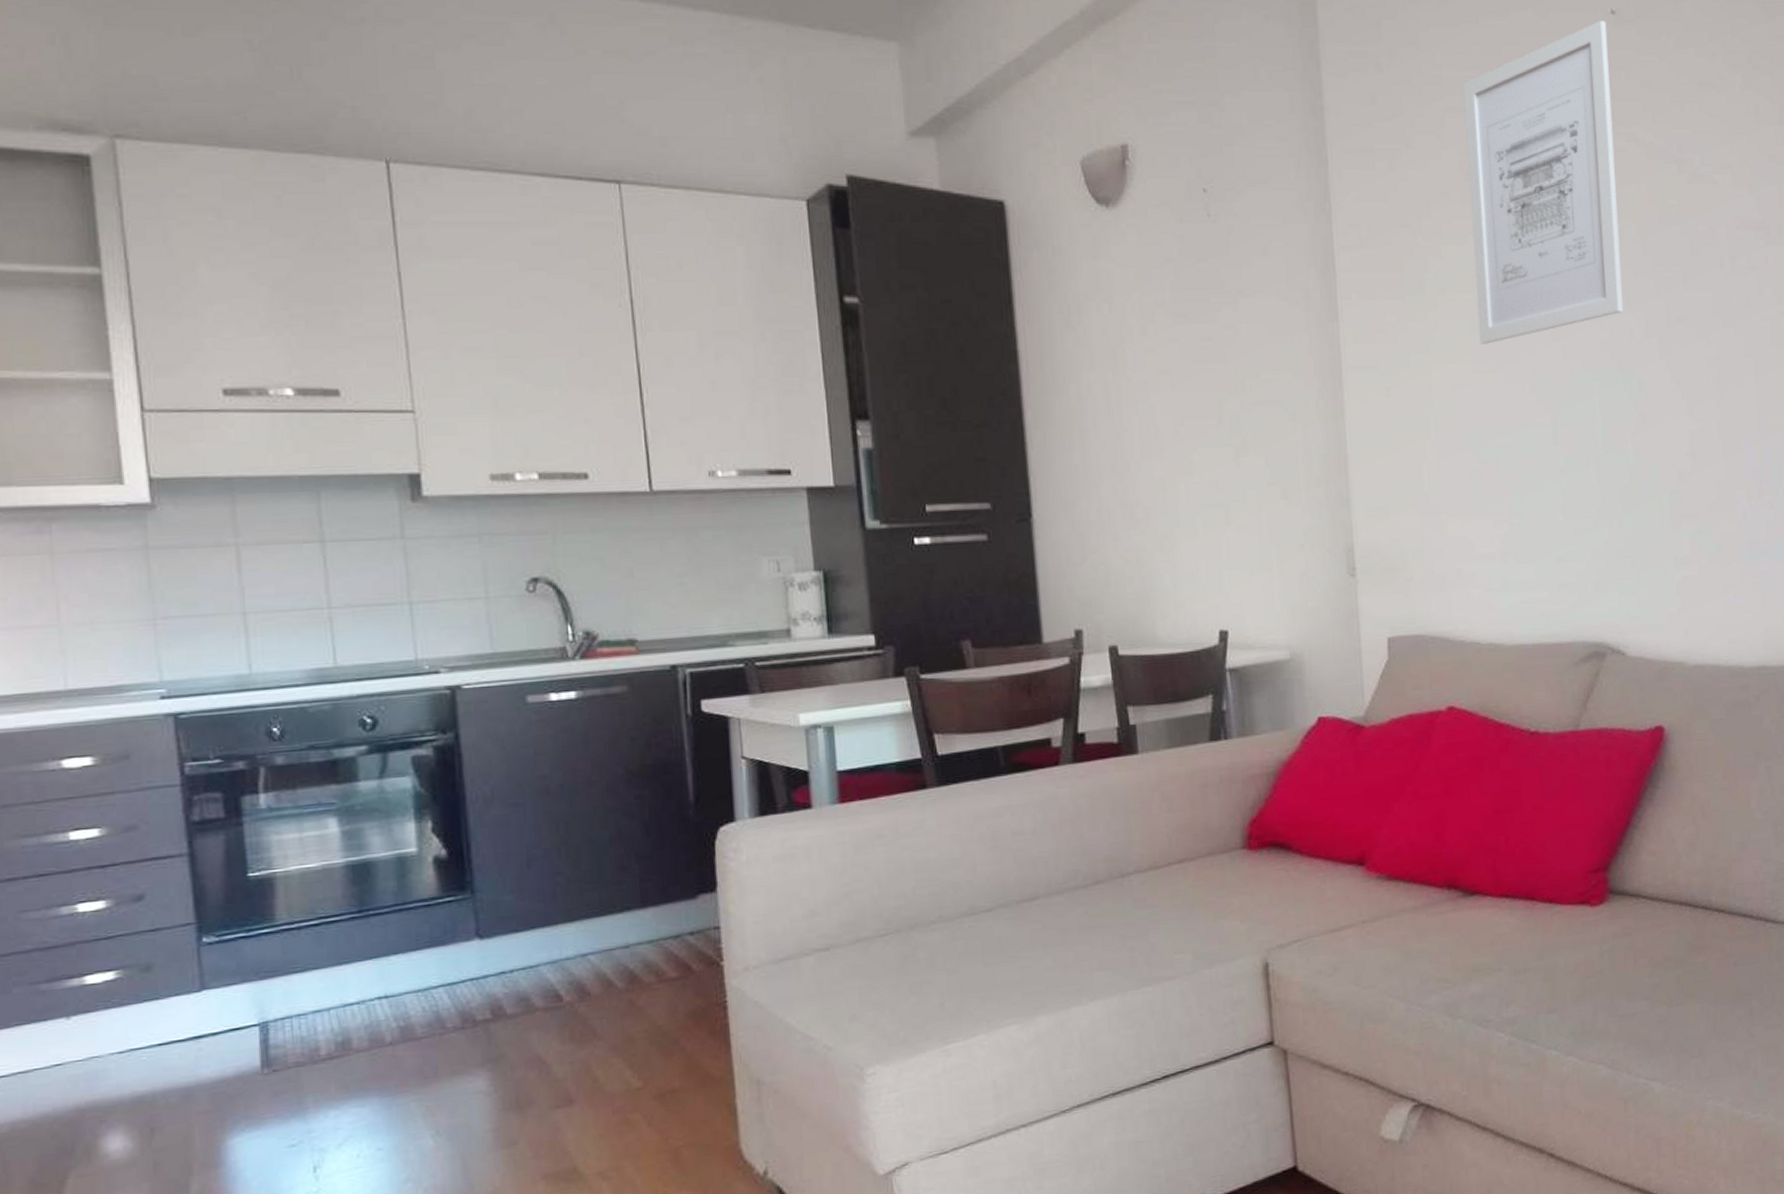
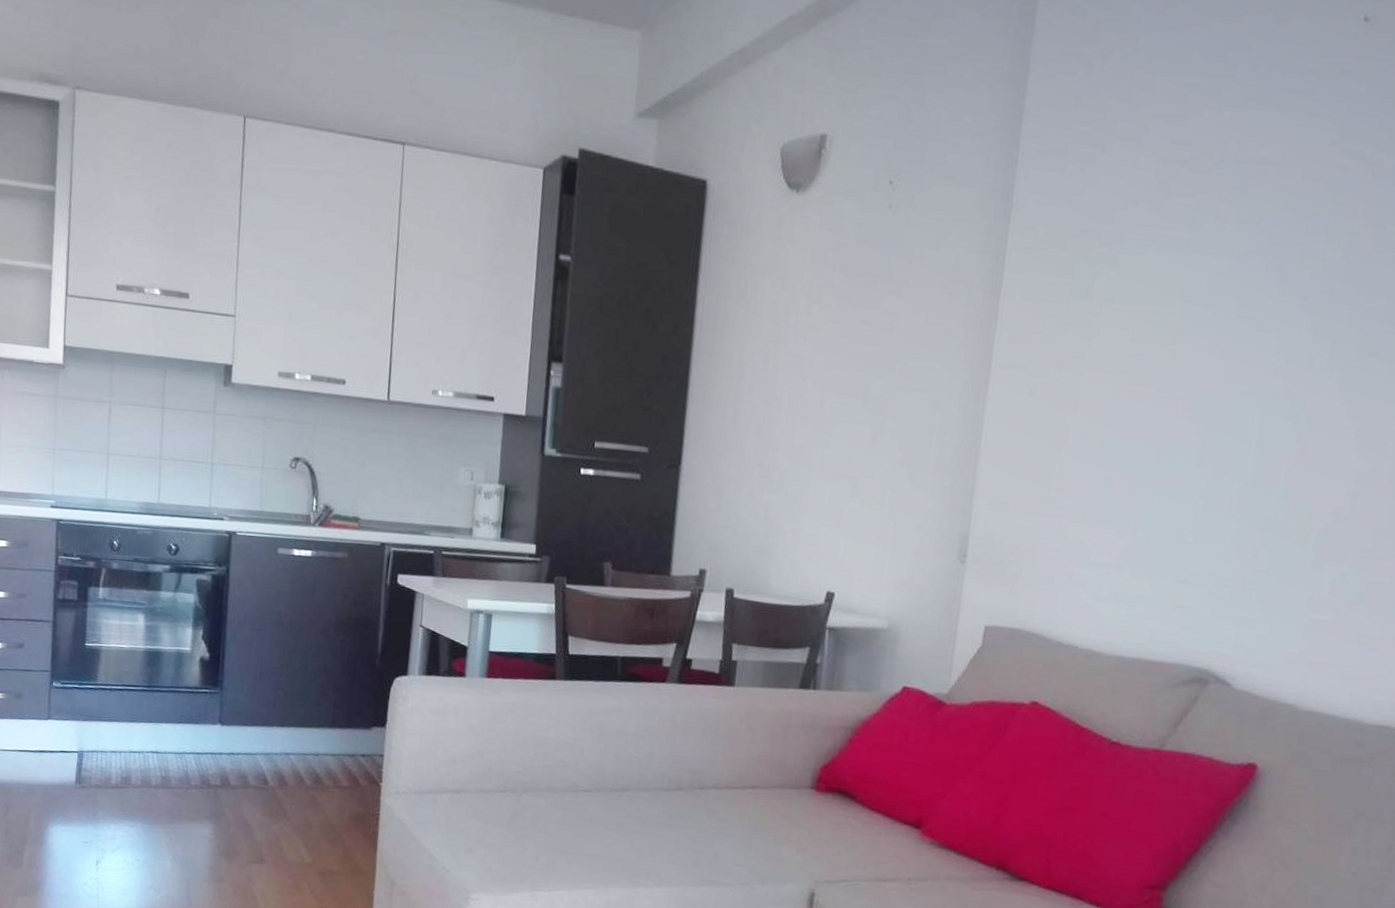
wall art: present [1463,20,1623,344] -> none [1139,28,1356,357]

